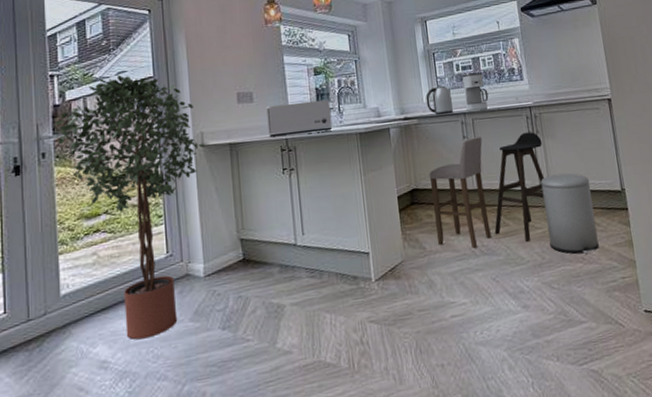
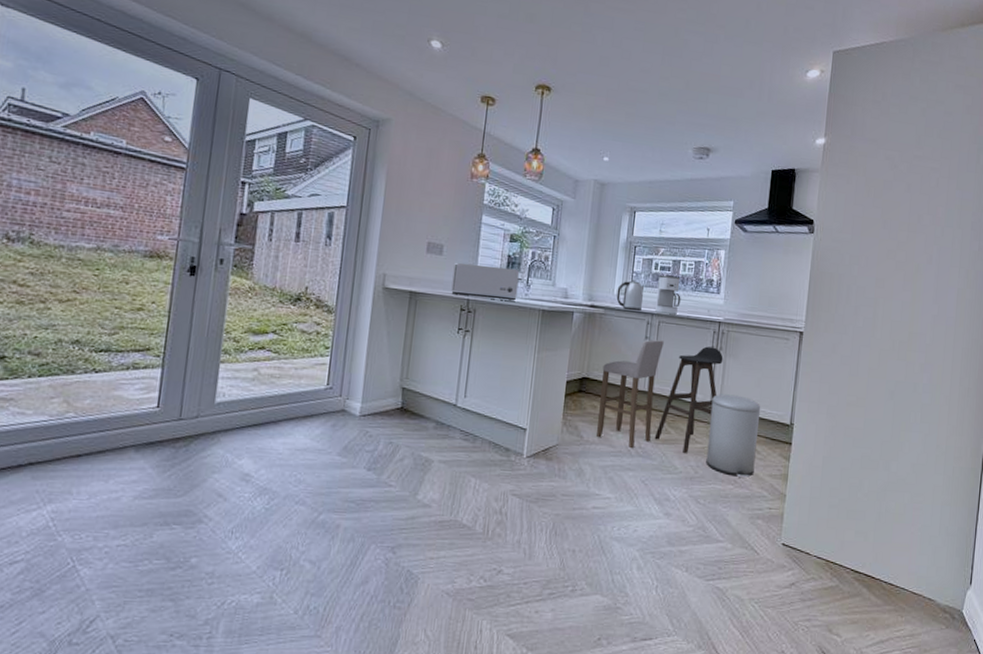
potted tree: present [53,74,206,340] -> none [236,196,386,462]

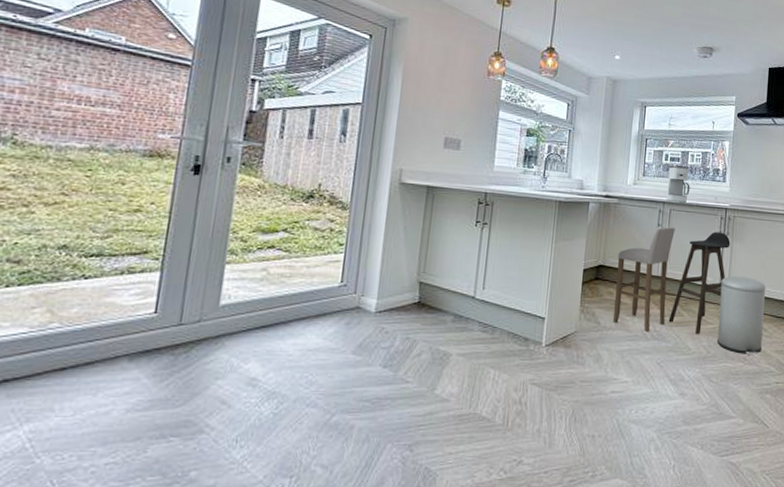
toaster: present [451,262,522,301] -> none [469,156,539,193]
kettle: present [616,280,645,312] -> none [630,171,656,201]

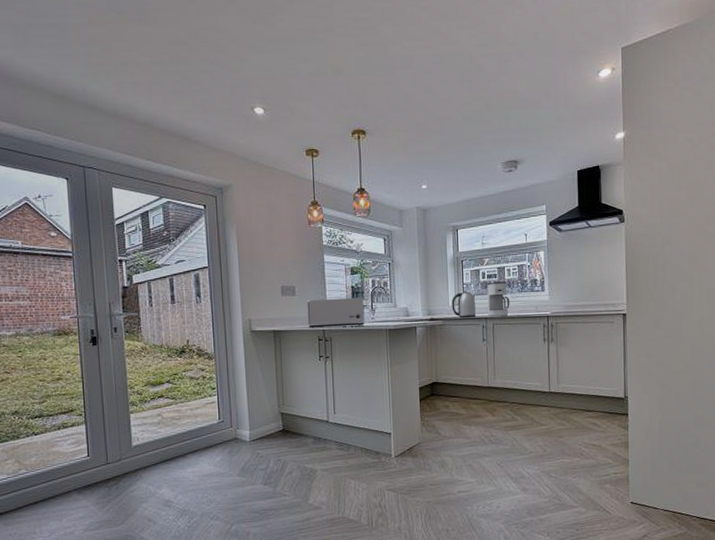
toaster: none [469,156,539,193] -> present [307,297,367,328]
bar stool: present [613,227,675,332] -> none [449,340,500,438]
kettle: none [630,171,656,201] -> present [451,291,477,319]
bar stool: present [668,232,731,334] -> none [503,339,556,435]
pedal bin: present [717,276,766,355] -> none [550,378,597,450]

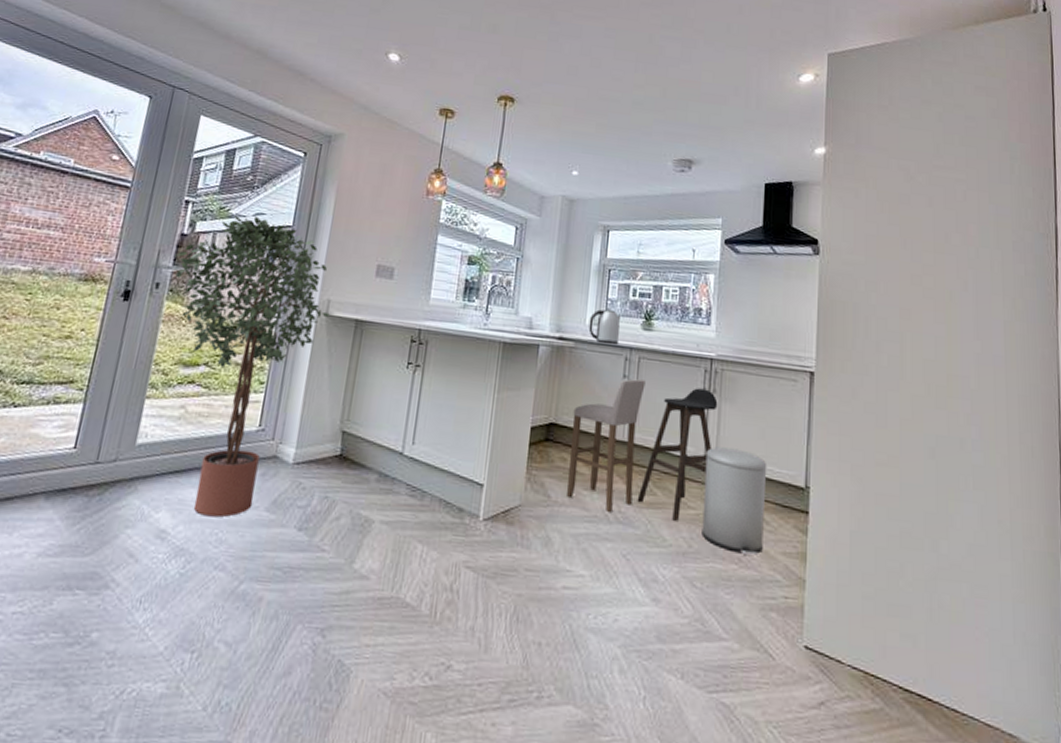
potted tree: none [123,263,253,487] -> present [175,215,330,518]
toaster: present [307,297,367,328] -> none [401,287,481,332]
bar stool: none [449,340,500,438] -> present [567,379,646,513]
coffee maker: present [487,281,510,317] -> none [634,302,665,351]
bar stool: none [503,339,556,435] -> present [637,388,718,521]
pedal bin: none [550,378,597,450] -> present [701,446,767,556]

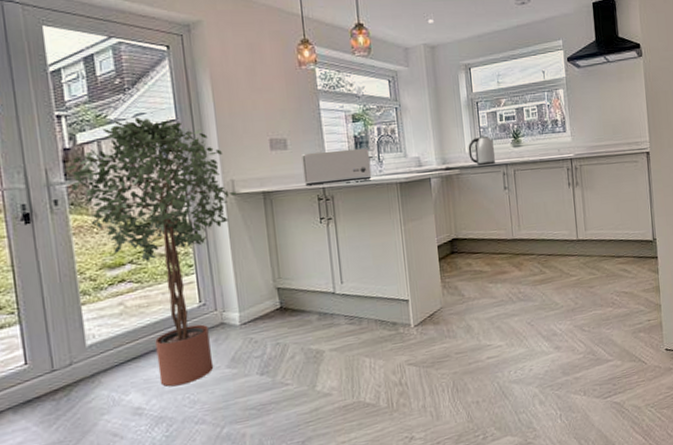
toaster: none [401,287,481,332] -> present [301,147,373,186]
bar stool: present [567,379,646,513] -> none [469,187,528,296]
bar stool: present [637,388,718,521] -> none [531,183,582,288]
pedal bin: present [701,446,767,556] -> none [577,223,629,299]

